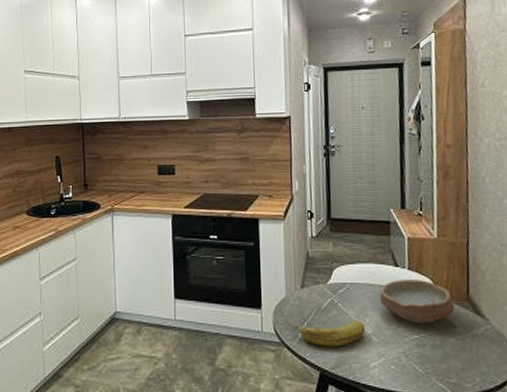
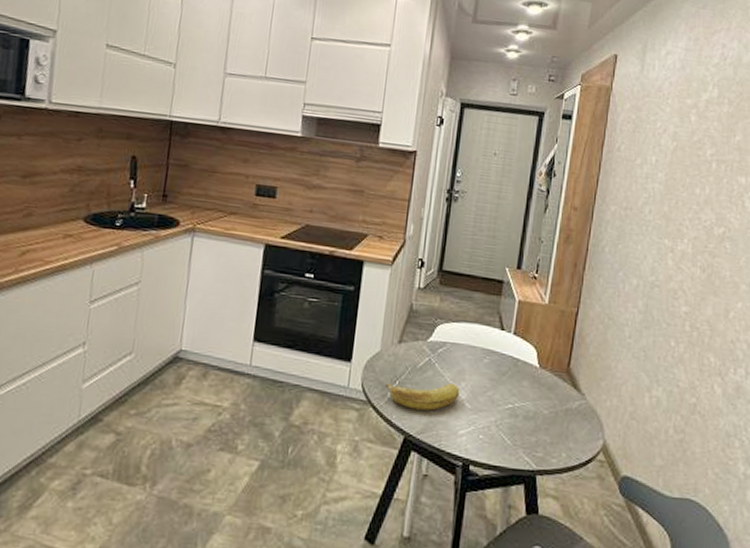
bowl: present [380,280,455,324] -> none [480,344,554,394]

